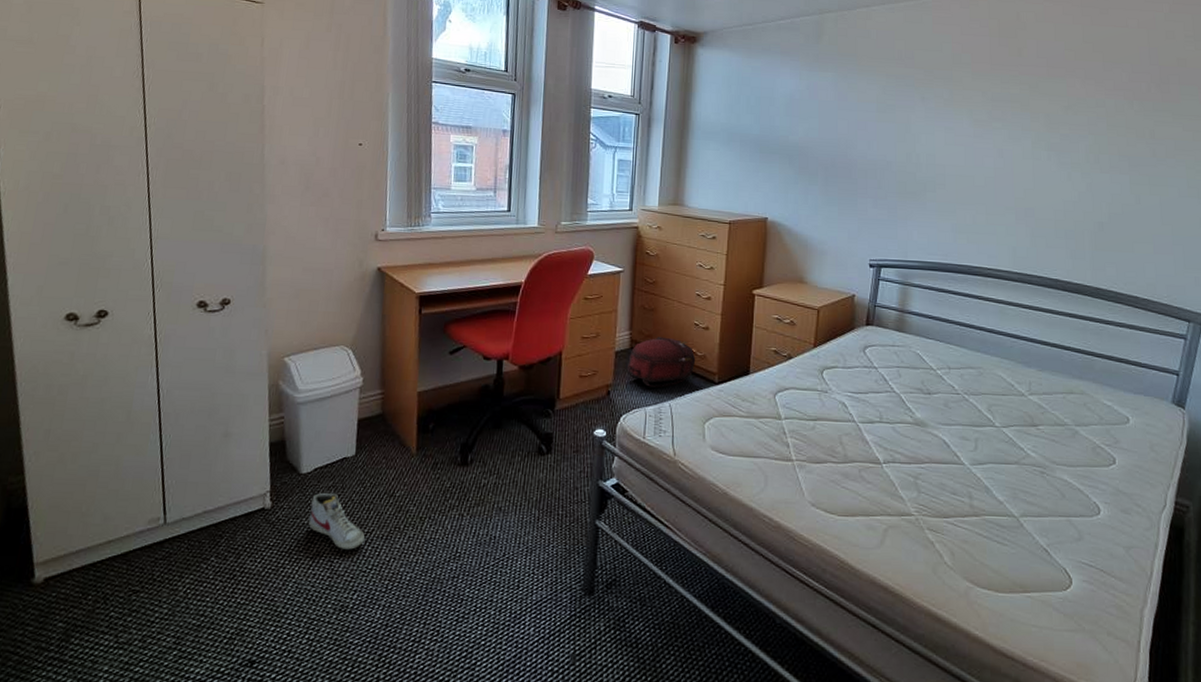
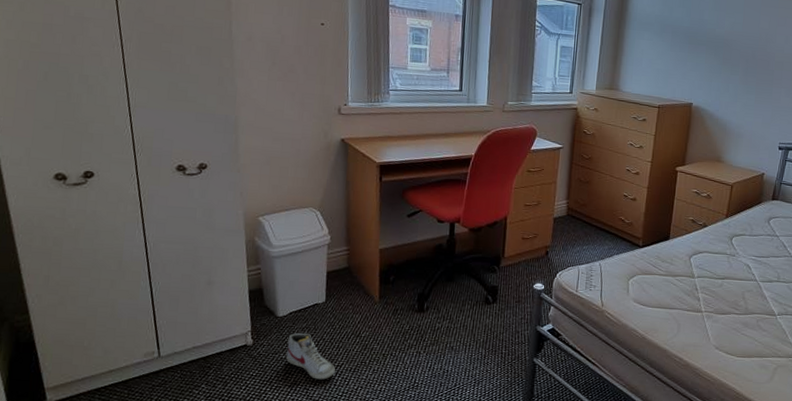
backpack: present [626,337,696,388] -> none [563,206,624,250]

